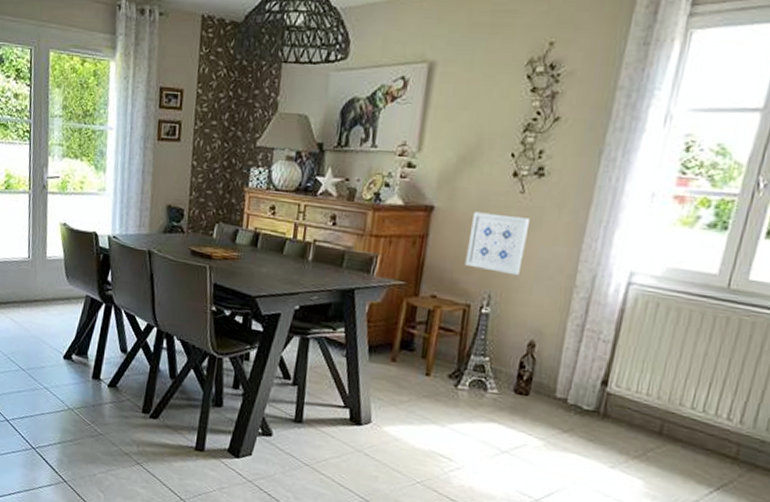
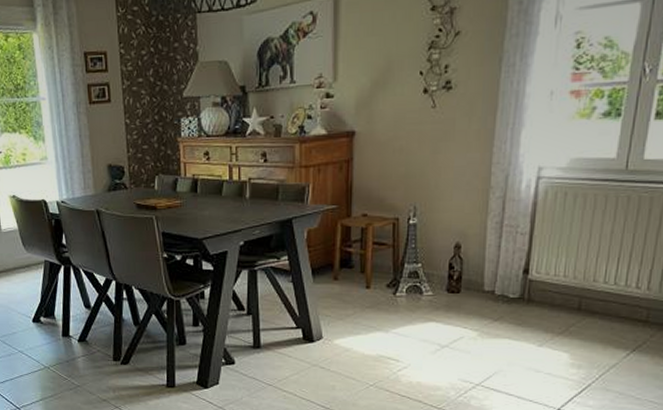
wall art: present [464,211,529,276] -> none [389,130,443,186]

